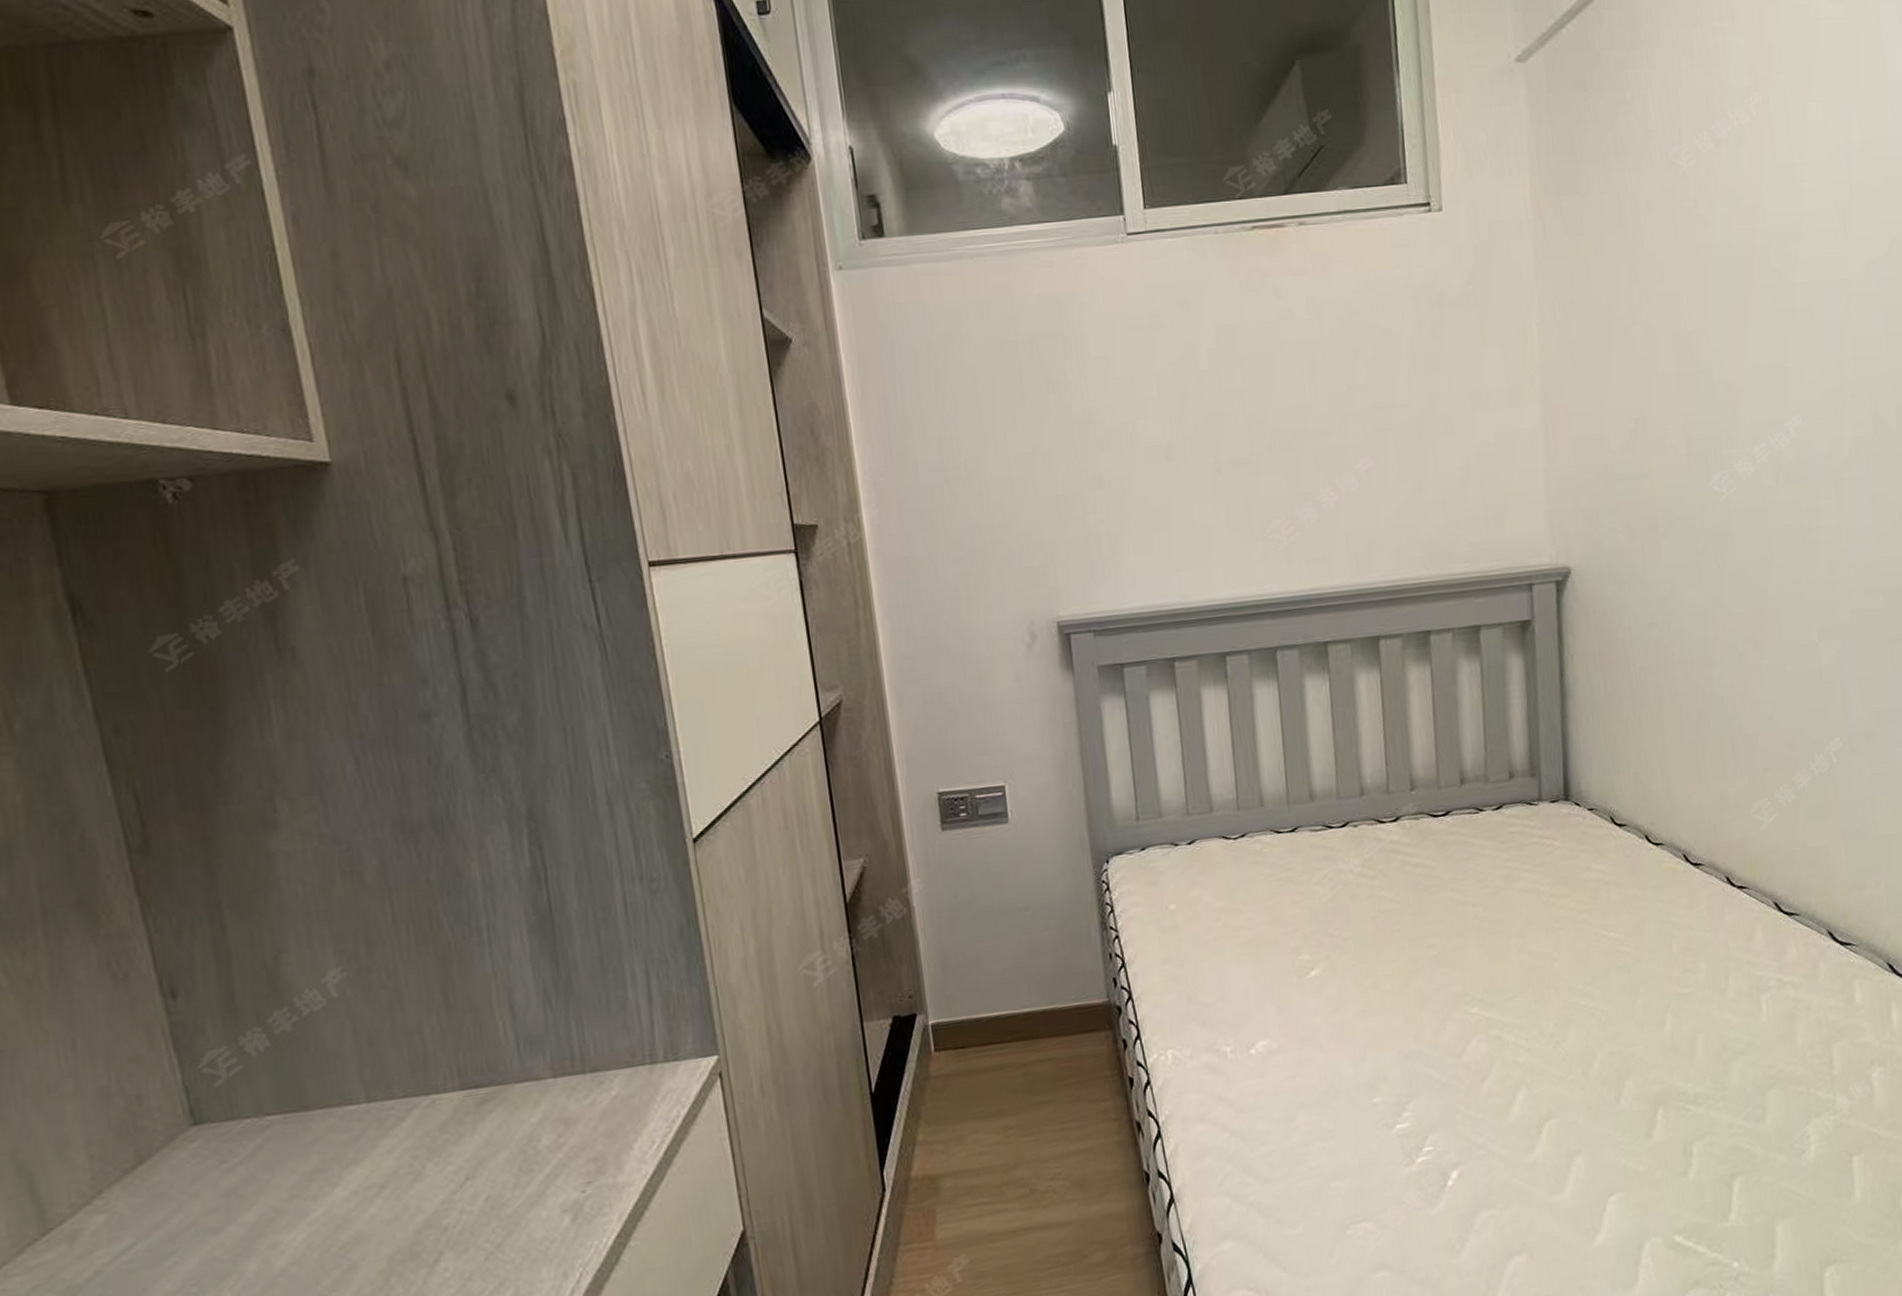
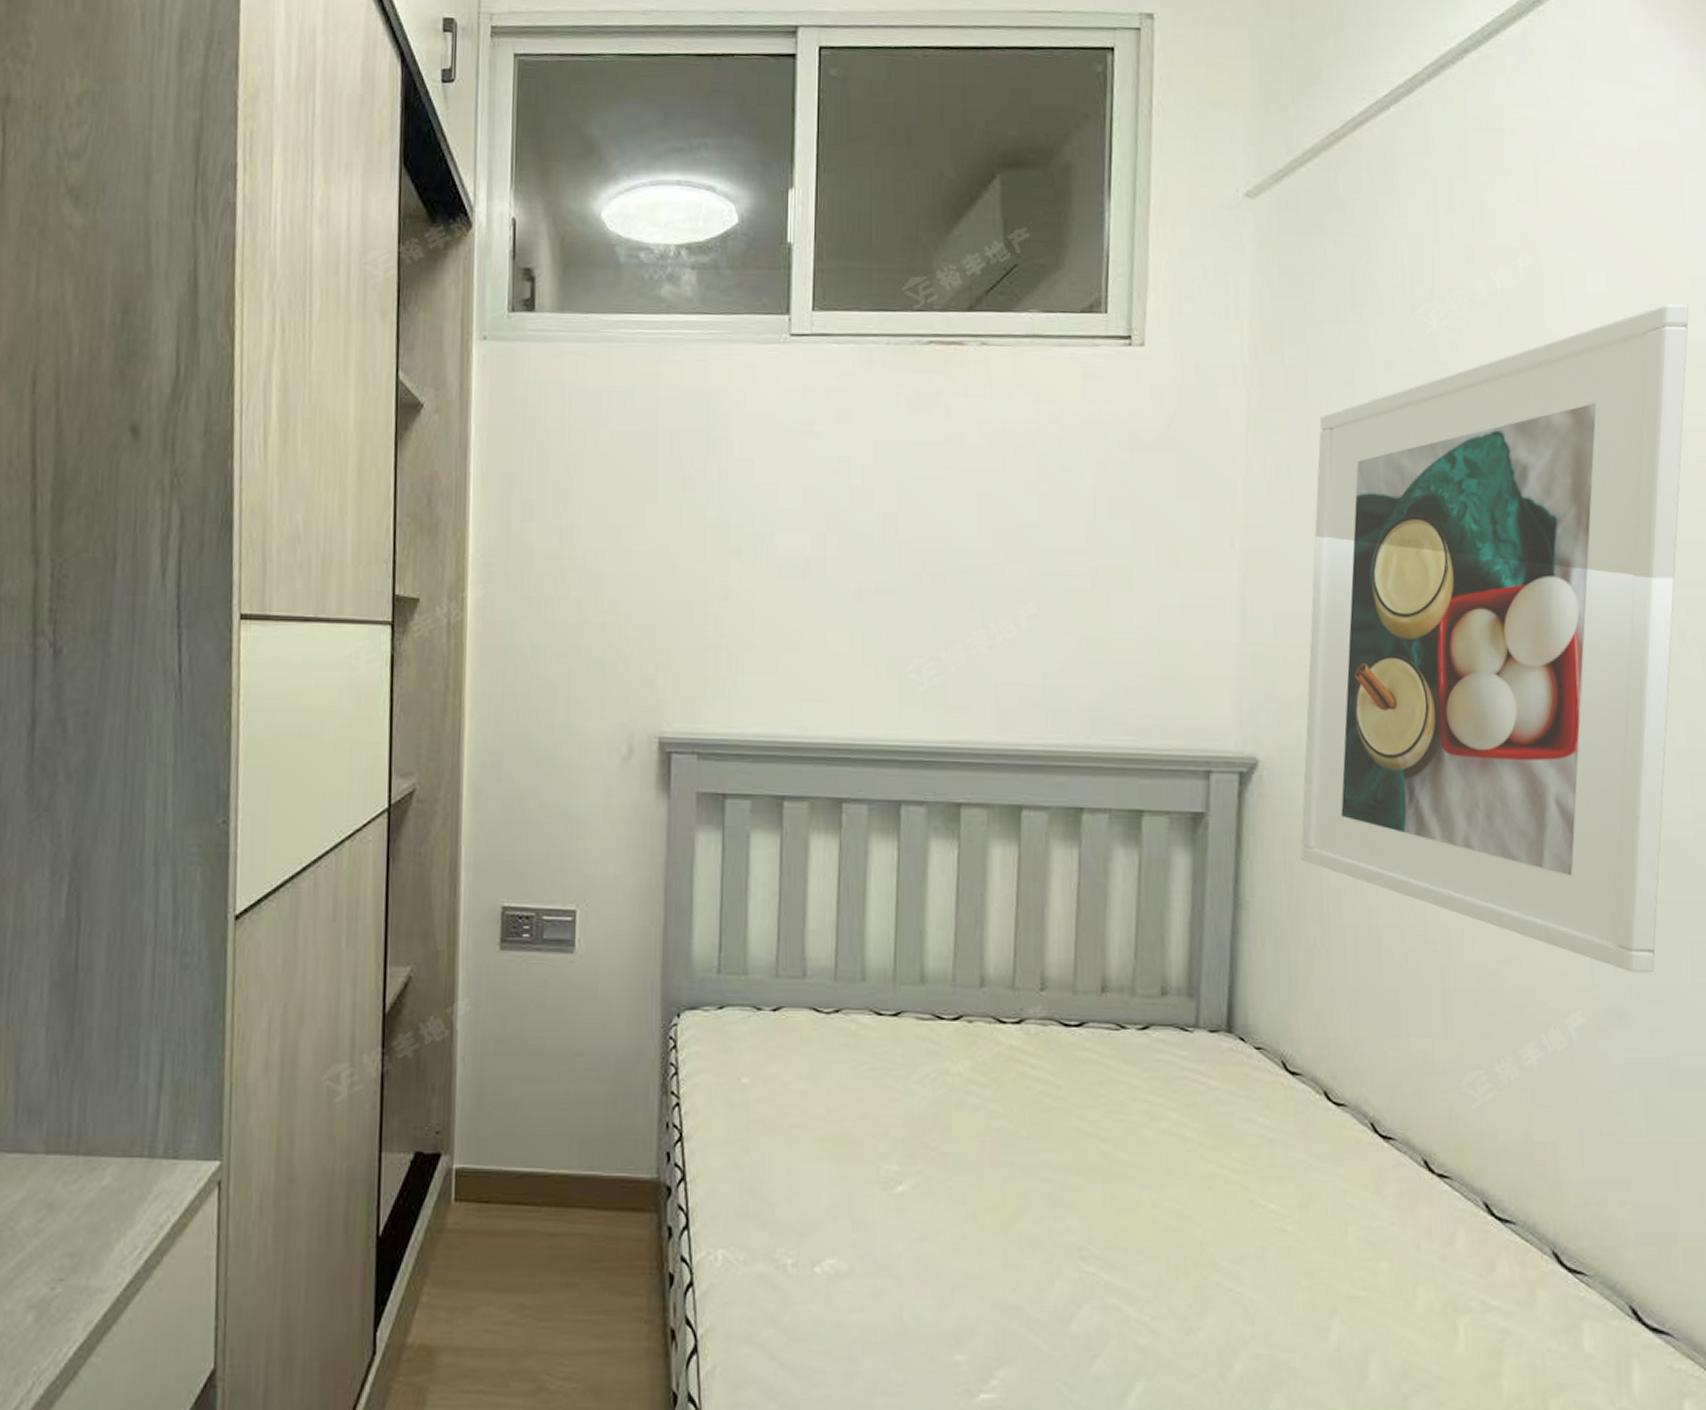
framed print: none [1596,125,1892,701] -> present [1300,303,1690,973]

